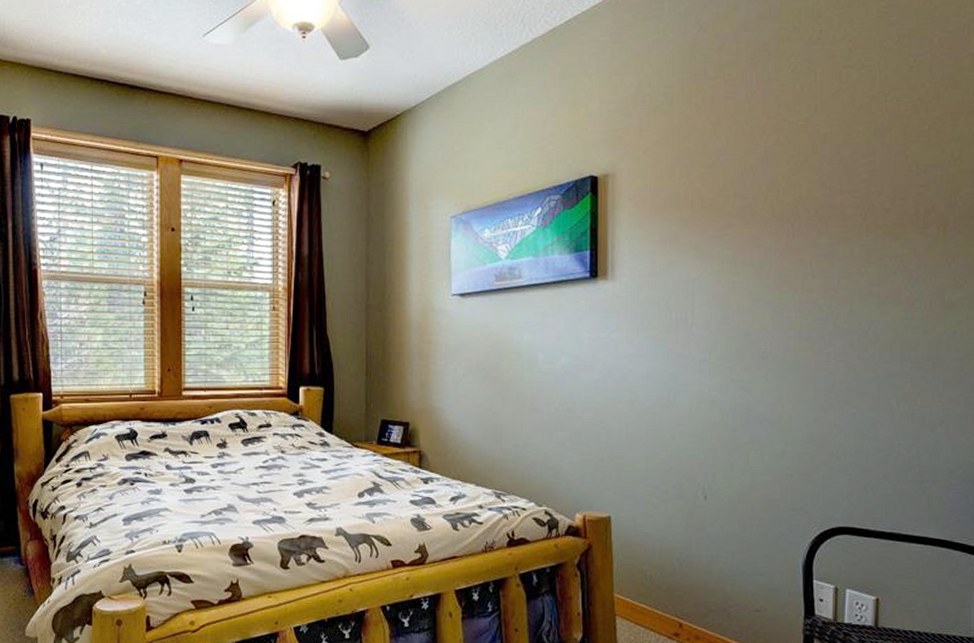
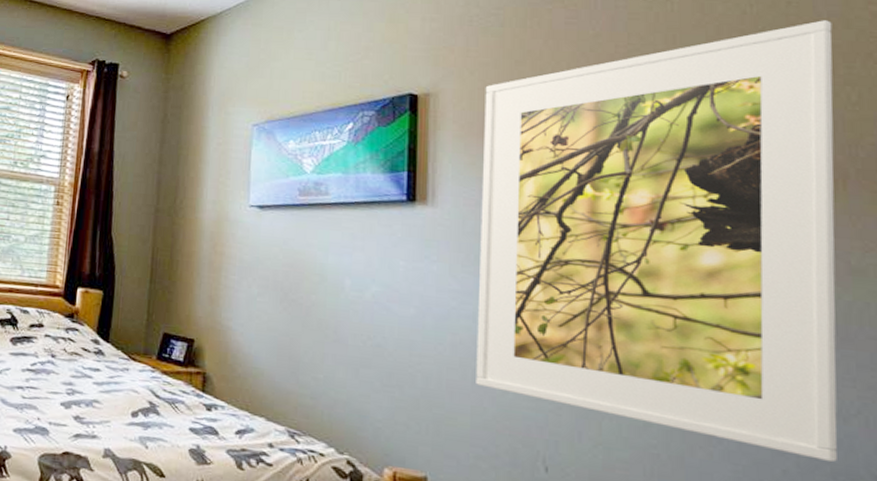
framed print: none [649,82,944,464] -> present [476,20,838,463]

